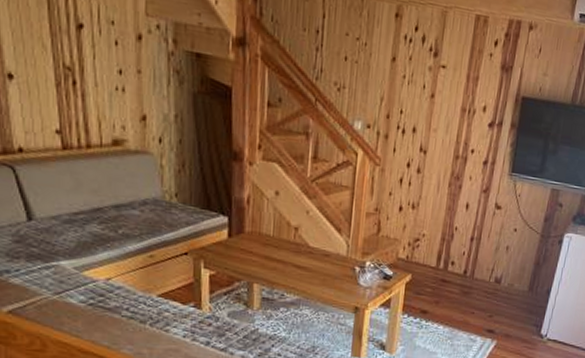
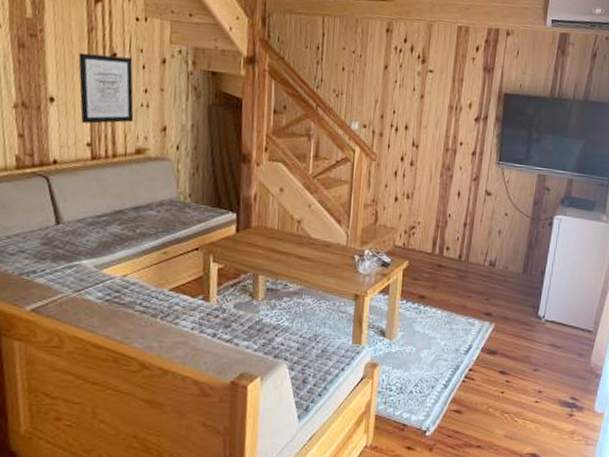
wall art: none [38,20,108,109] -> present [78,52,134,124]

